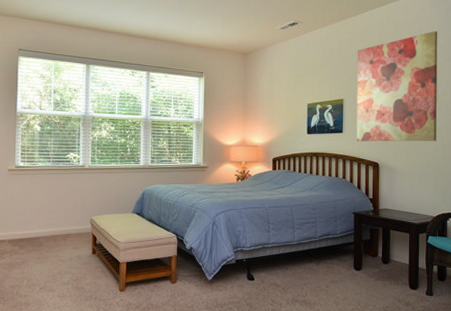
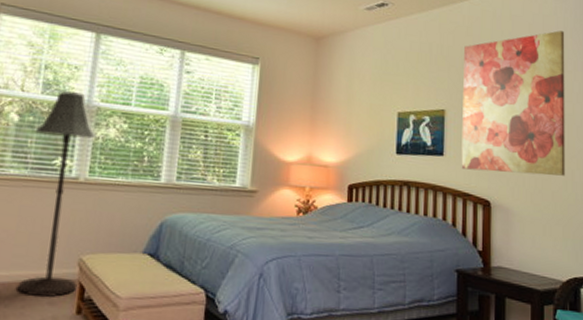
floor lamp: none [52,107,95,245] -> present [17,91,98,298]

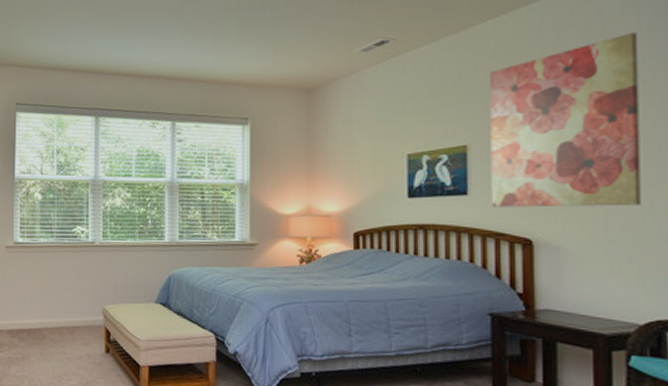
floor lamp: present [17,91,98,298] -> none [56,170,107,340]

